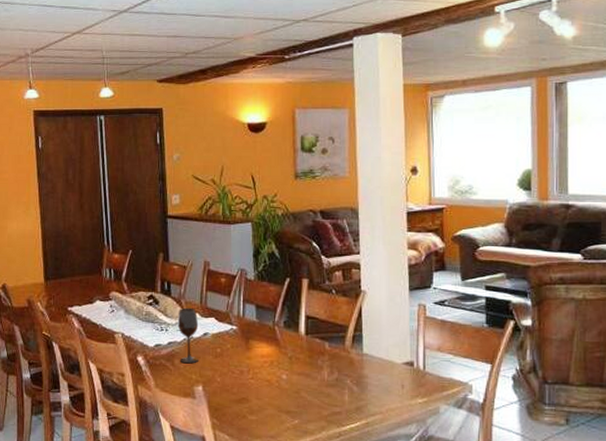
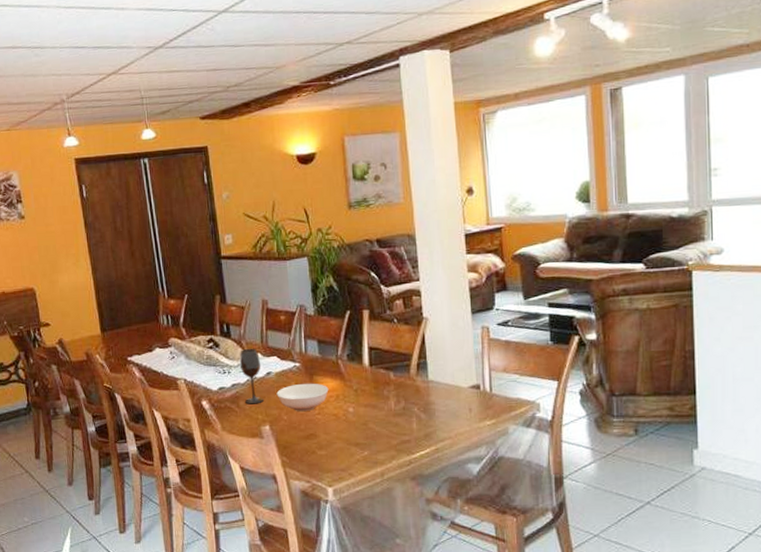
bowl: none [212,346,264,375] -> present [276,383,329,412]

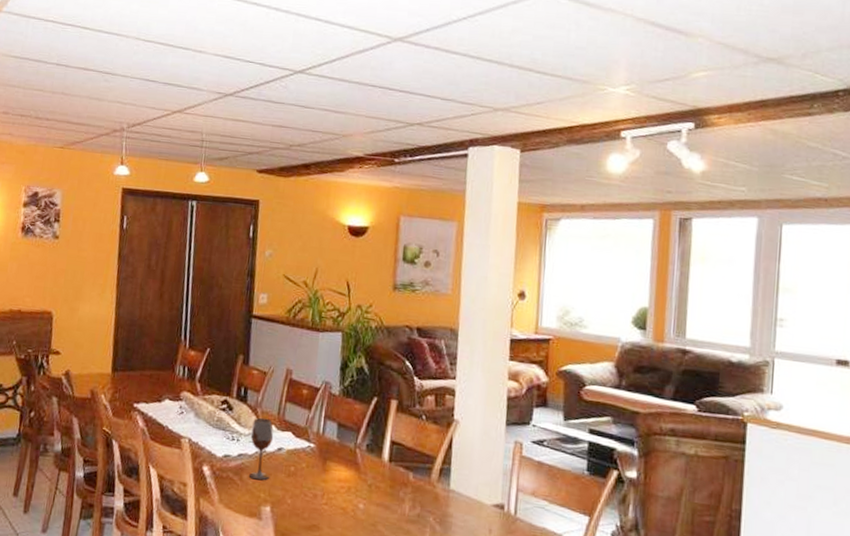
bowl: present [276,383,329,412] -> none [284,466,341,499]

